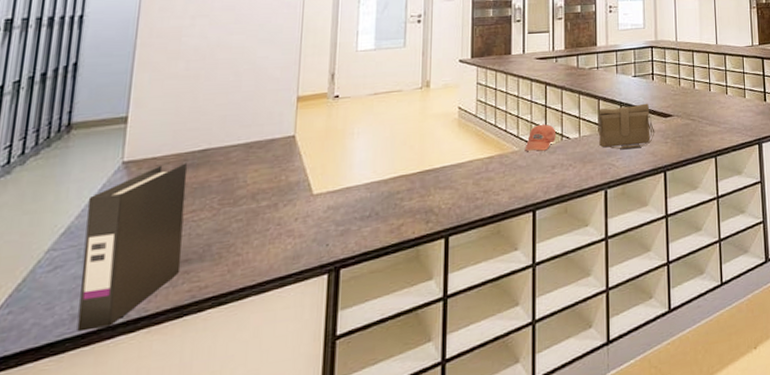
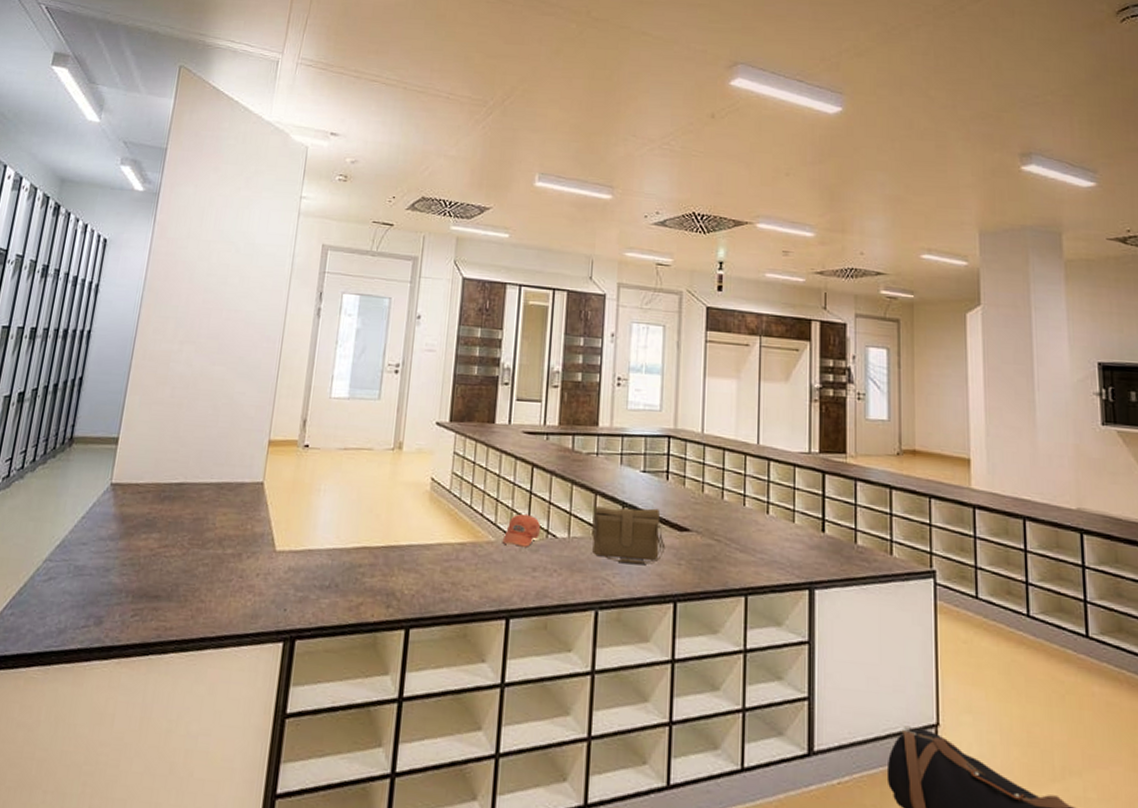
binder: present [76,163,188,332] -> none [61,492,164,650]

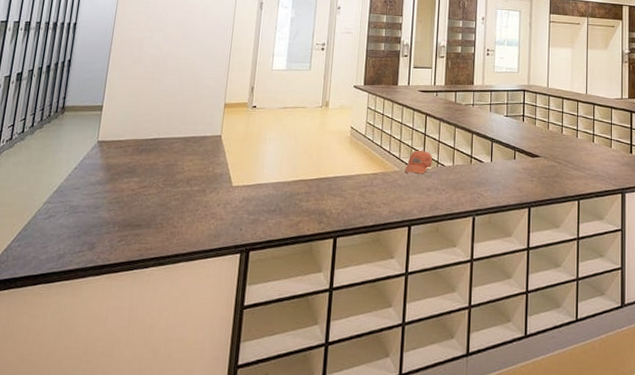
shoulder bag: present [592,506,666,565] -> none [470,142,523,183]

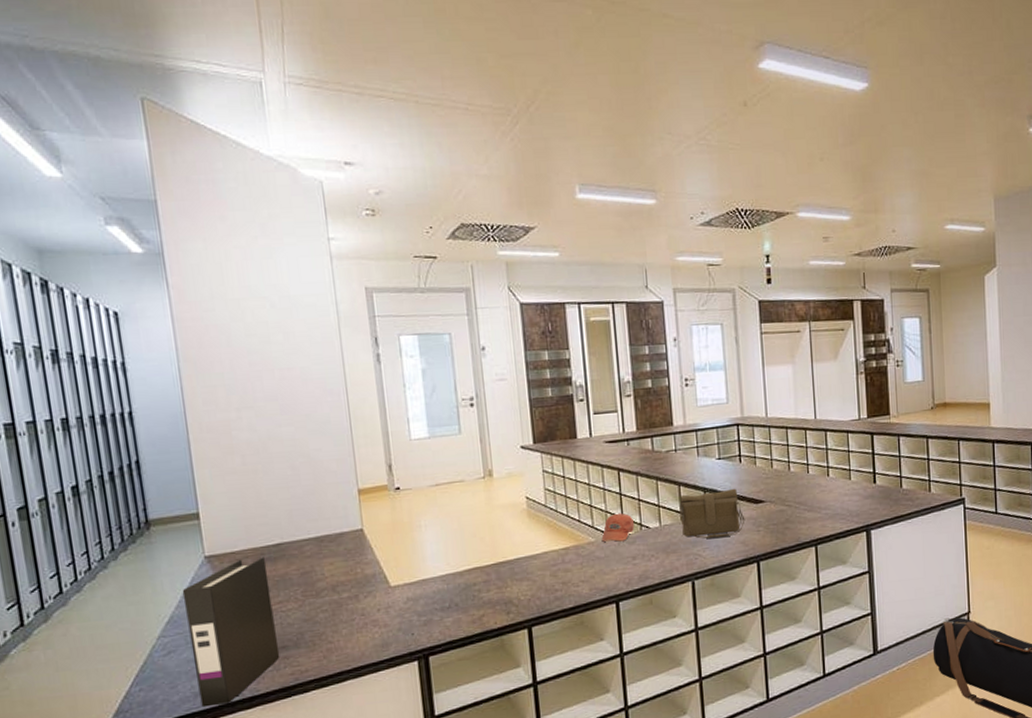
binder: none [61,147,142,269] -> present [182,557,280,708]
shoulder bag: none [470,142,523,183] -> present [679,488,745,539]

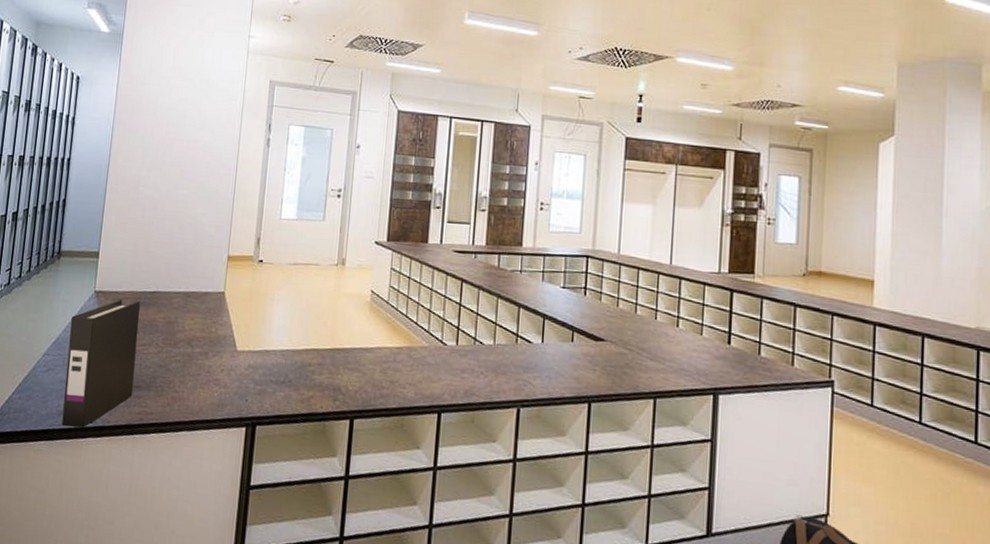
baseball cap: present [601,512,635,542] -> none [434,323,470,352]
shoulder bag: present [679,488,745,539] -> none [515,318,582,370]

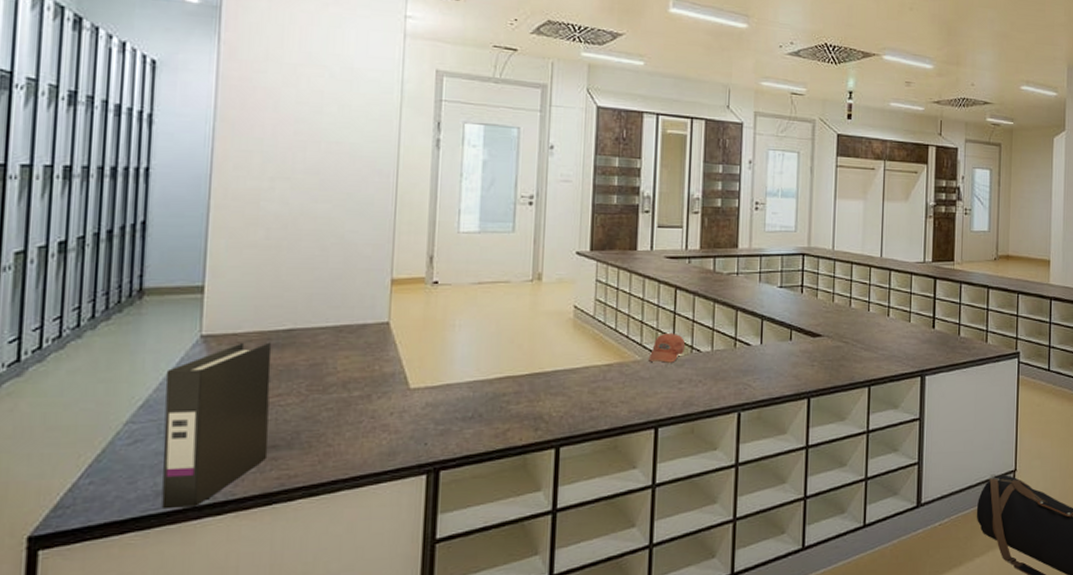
baseball cap: none [434,323,470,352] -> present [648,332,686,363]

